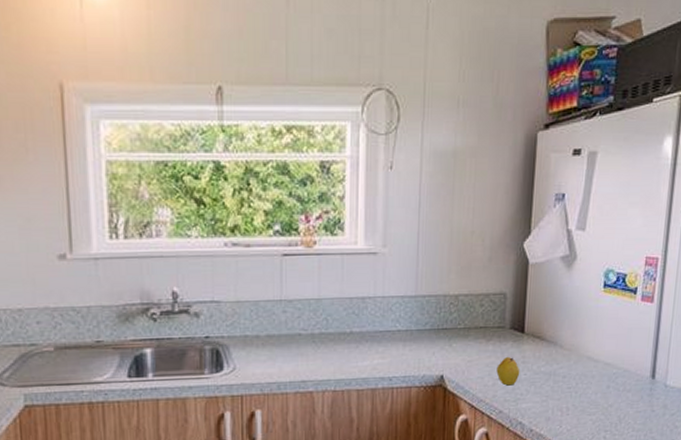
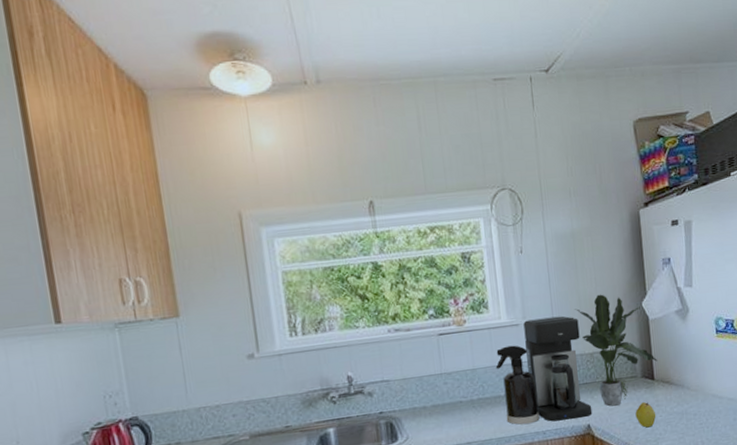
spray bottle: none [344,276,388,368] -> present [495,345,540,425]
coffee maker: none [380,248,449,368] -> present [523,316,593,422]
potted plant: none [445,228,532,358] -> present [575,294,658,407]

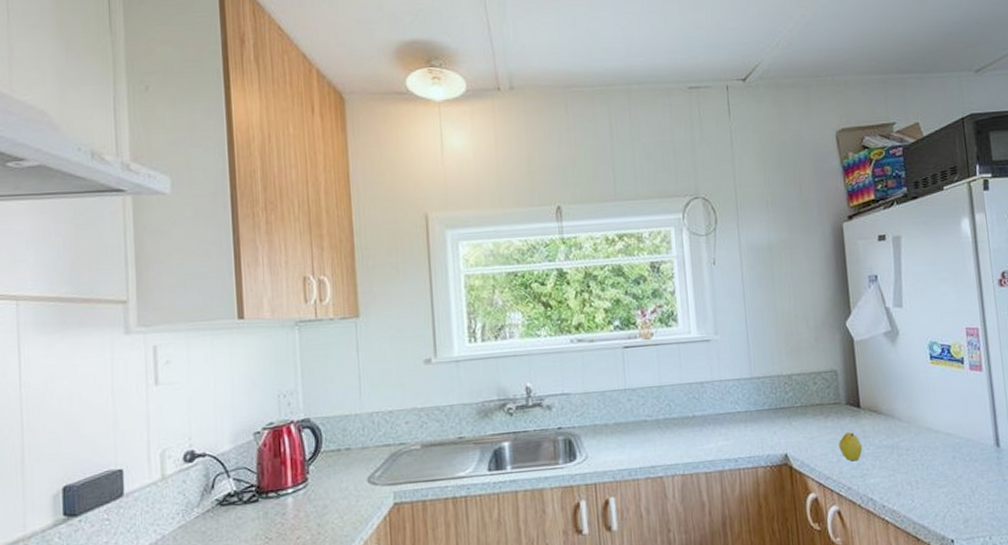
spray bottle: present [495,345,540,425] -> none [684,362,732,450]
coffee maker: present [523,316,593,422] -> none [715,333,790,449]
potted plant: present [575,294,658,407] -> none [771,311,865,435]

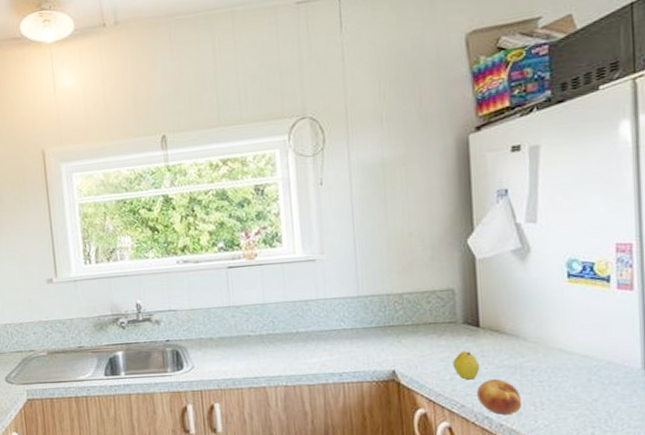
fruit: none [861,459,901,496] -> present [477,378,522,415]

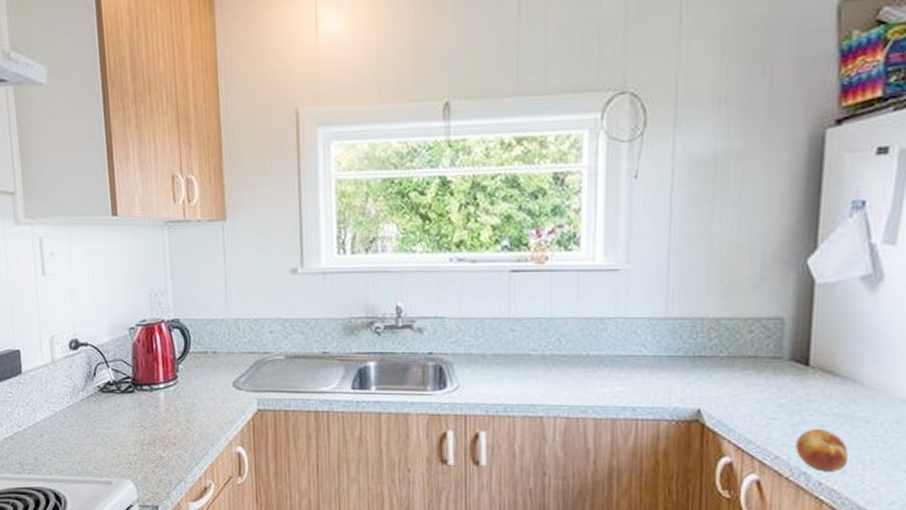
fruit: present [453,351,480,380] -> none [771,394,804,427]

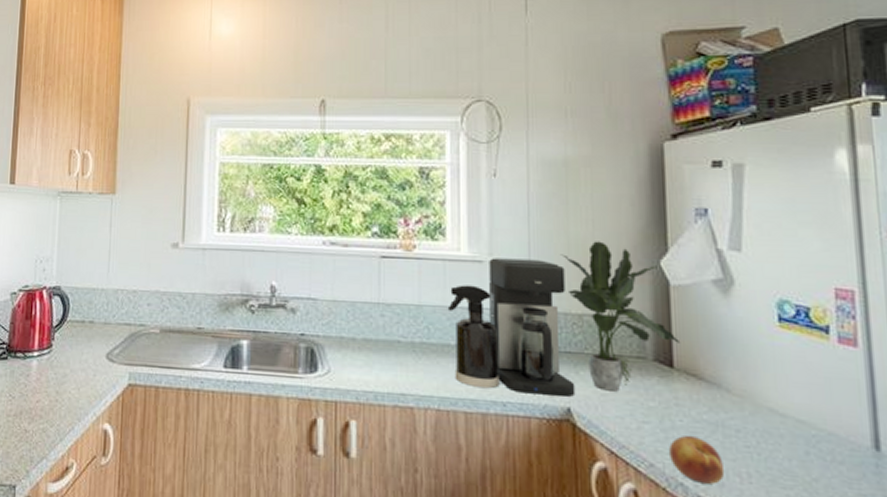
spray bottle: none [580,295,631,396] -> present [447,285,500,389]
coffee maker: none [622,265,707,399] -> present [488,258,576,397]
potted plant: none [702,242,820,391] -> present [561,241,681,392]

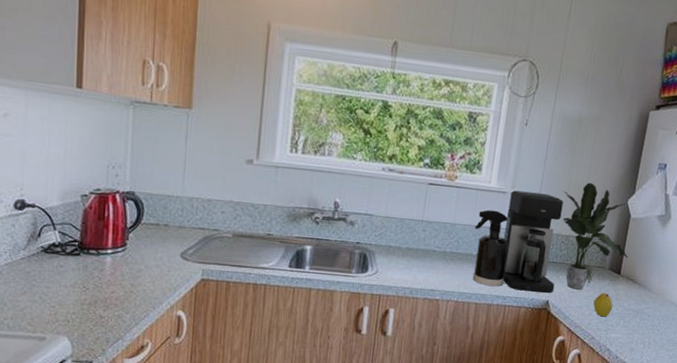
fruit: none [640,396,674,433] -> present [593,293,613,317]
fruit: present [669,435,725,484] -> none [605,318,636,349]

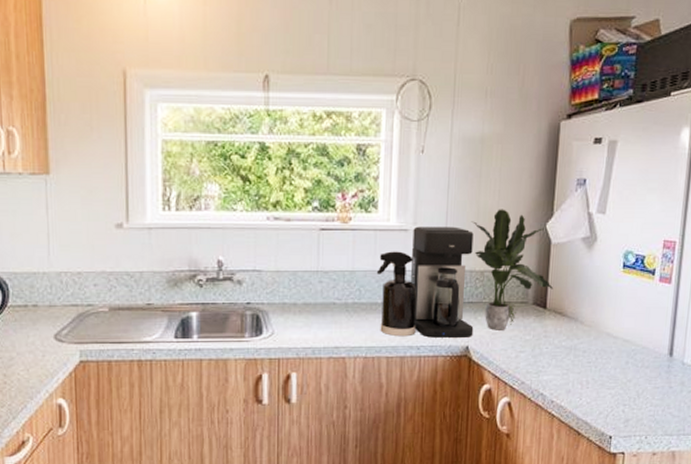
fruit: present [593,293,613,317] -> none [519,331,542,358]

